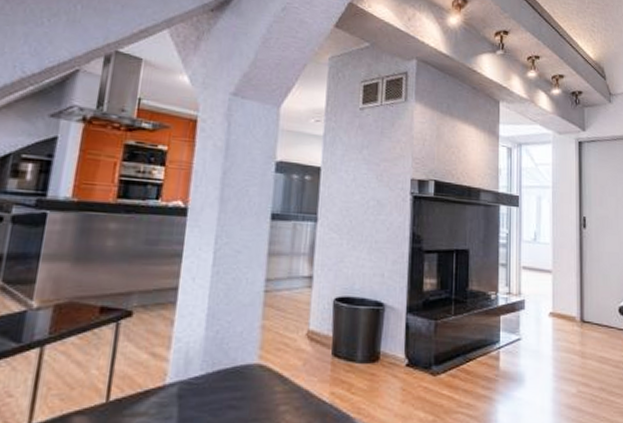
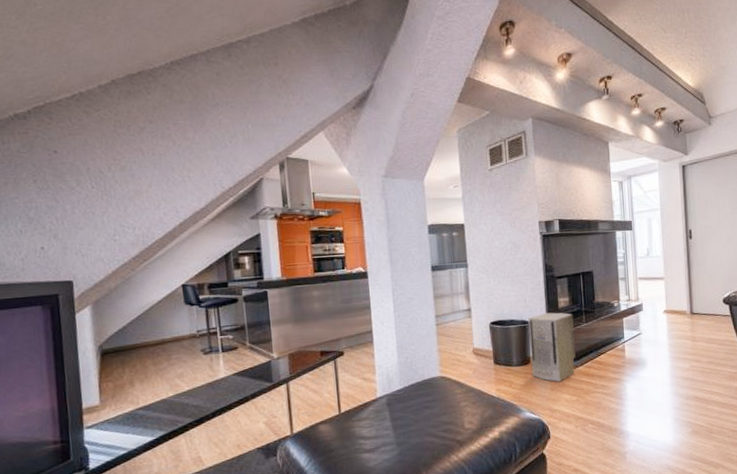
air purifier: none [379,295,440,393] -> present [528,312,576,382]

